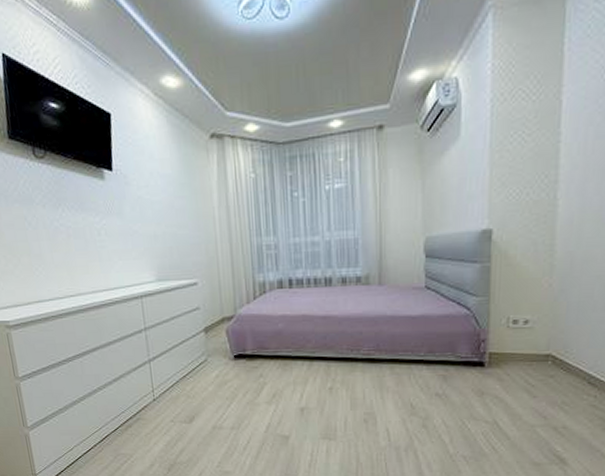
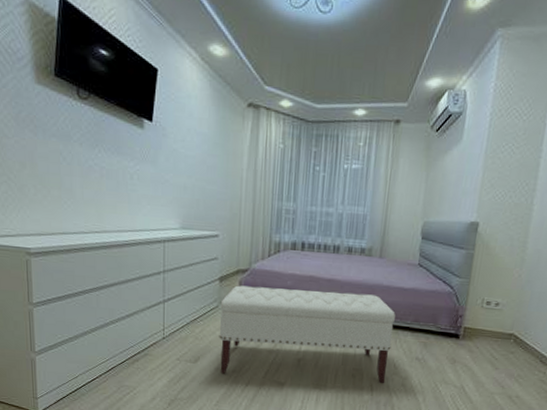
bench: none [209,328,405,432] -> present [219,285,396,383]

